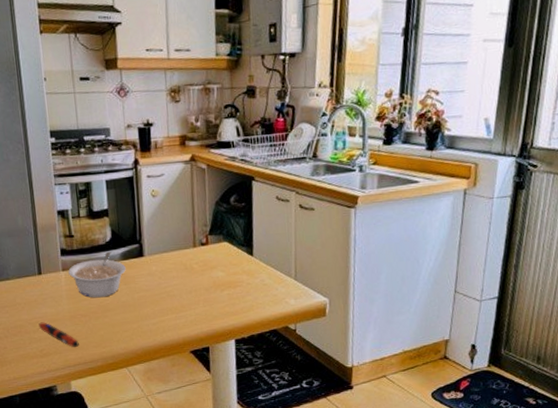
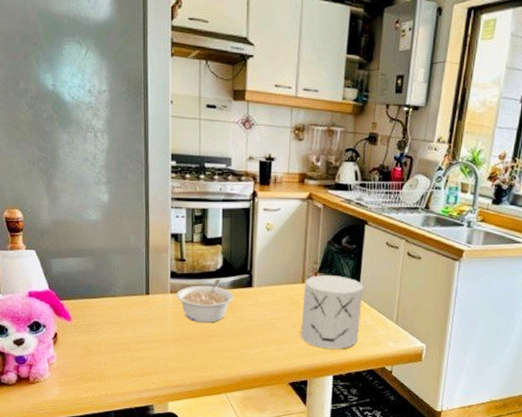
pen: present [39,322,79,348] -> none [141,342,180,370]
mug: none [196,236,258,313] -> present [301,275,363,349]

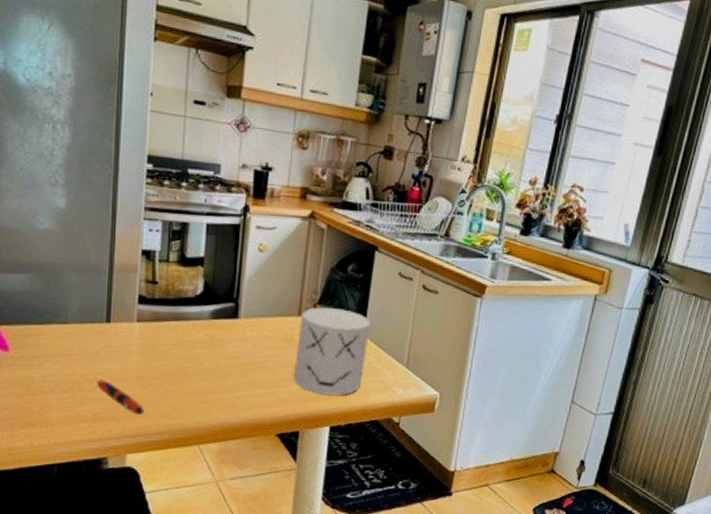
pen: none [141,342,180,370] -> present [97,379,144,415]
legume: present [176,278,234,323] -> none [144,306,215,360]

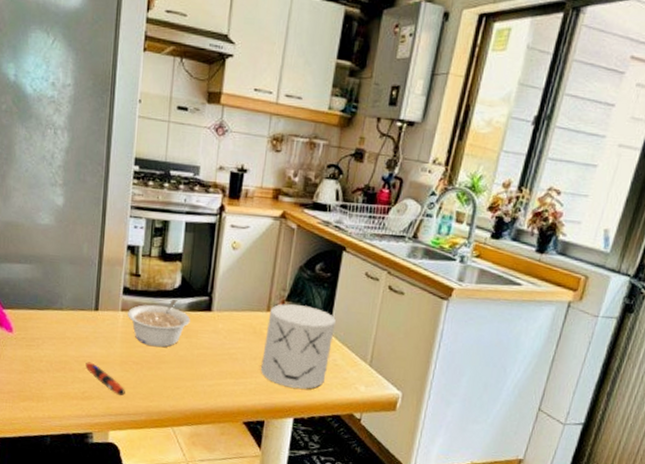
legume: none [144,306,215,360] -> present [128,298,190,348]

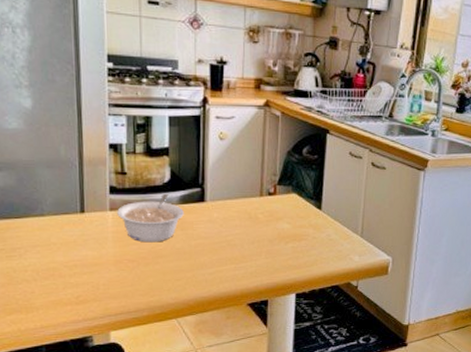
pen: present [85,362,125,396] -> none [76,265,123,296]
mug: present [261,304,336,389] -> none [260,188,326,266]

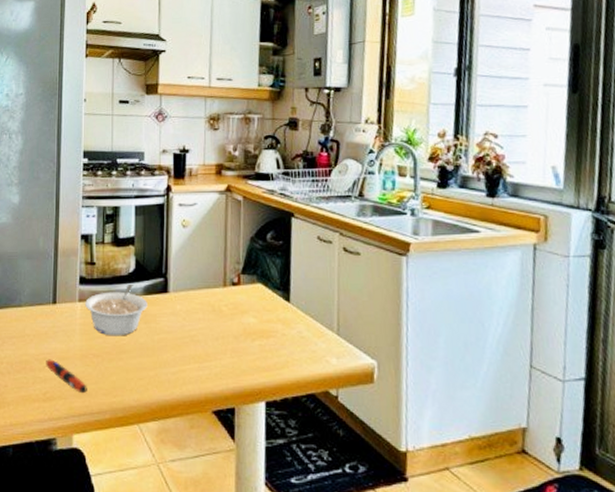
pen: none [76,265,123,296] -> present [46,359,87,394]

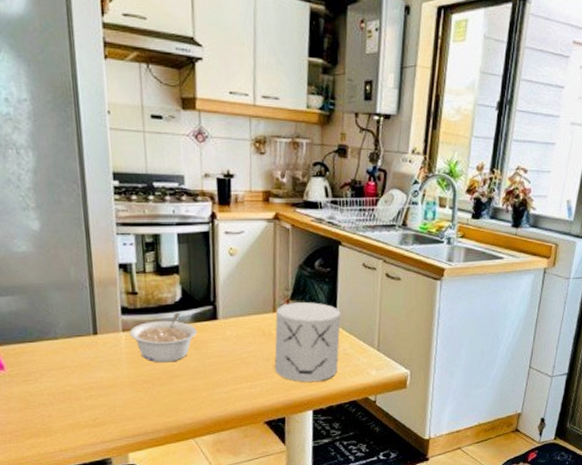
pen: present [46,359,87,394] -> none [92,388,140,417]
mug: none [224,277,295,367] -> present [274,302,341,382]

